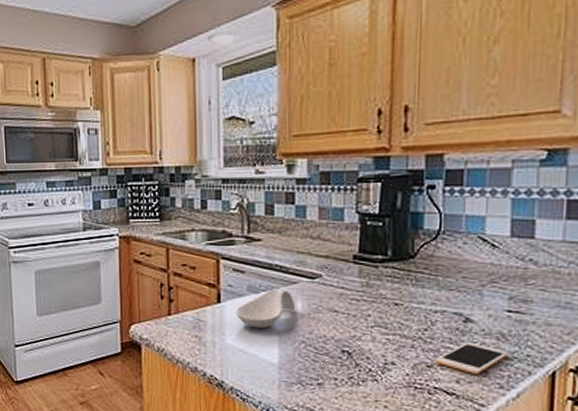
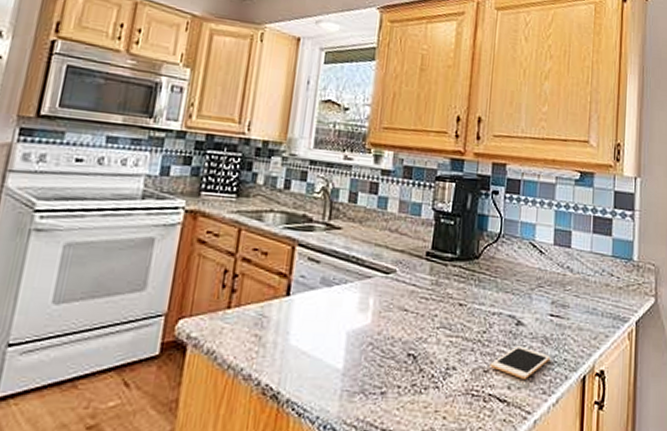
spoon rest: present [236,289,296,328] -> none [304,283,368,327]

